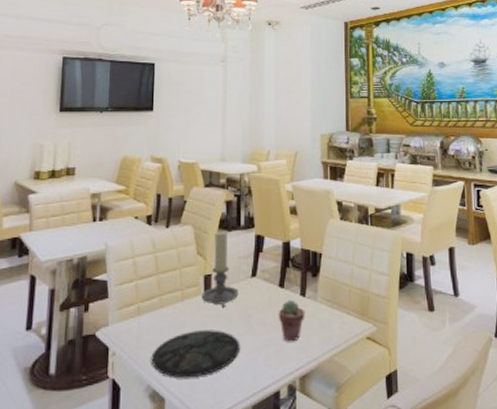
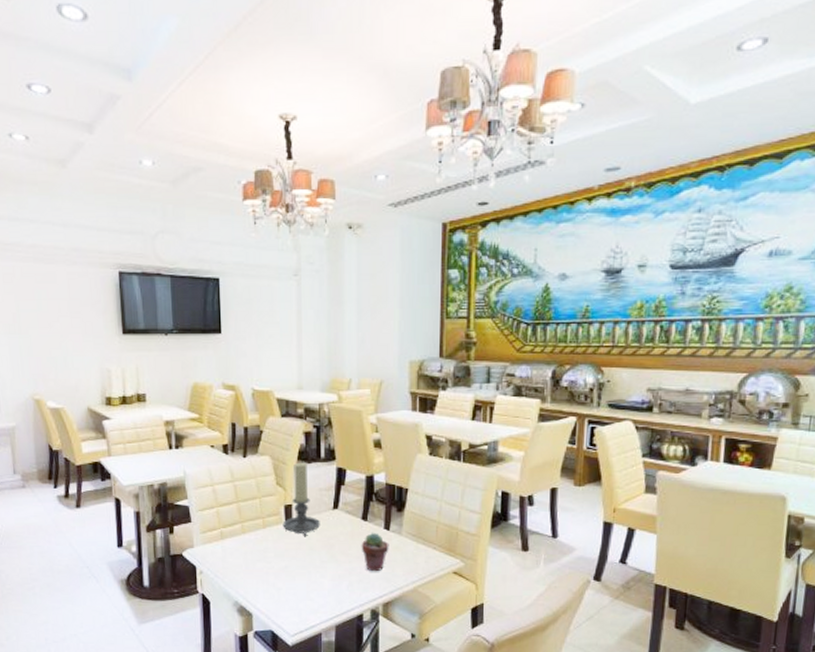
plate: present [151,330,241,378] -> none [237,556,323,598]

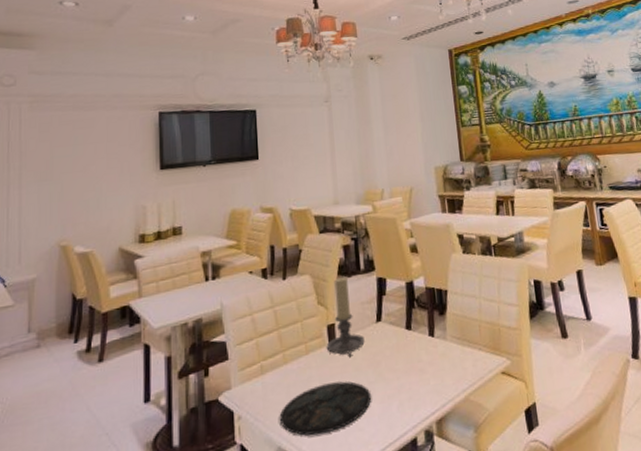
plate: none [237,556,323,598] -> present [279,381,372,436]
potted succulent: present [361,532,389,572] -> none [407,341,436,386]

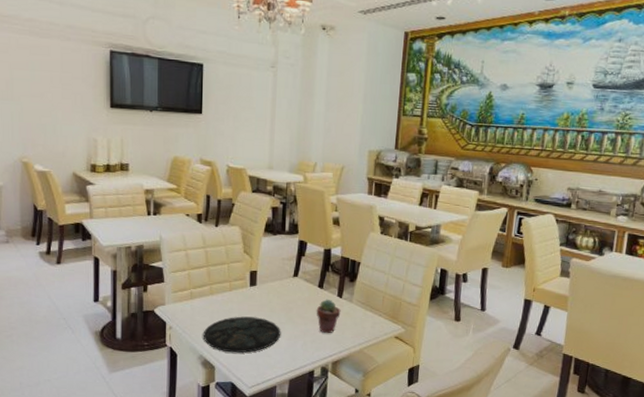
candle holder: present [326,276,365,358] -> none [247,233,281,301]
potted succulent: none [407,341,436,386] -> present [316,299,341,334]

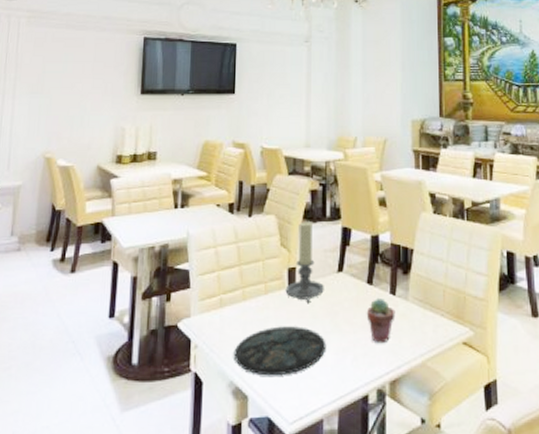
candle holder: none [247,233,281,301] -> present [285,221,324,304]

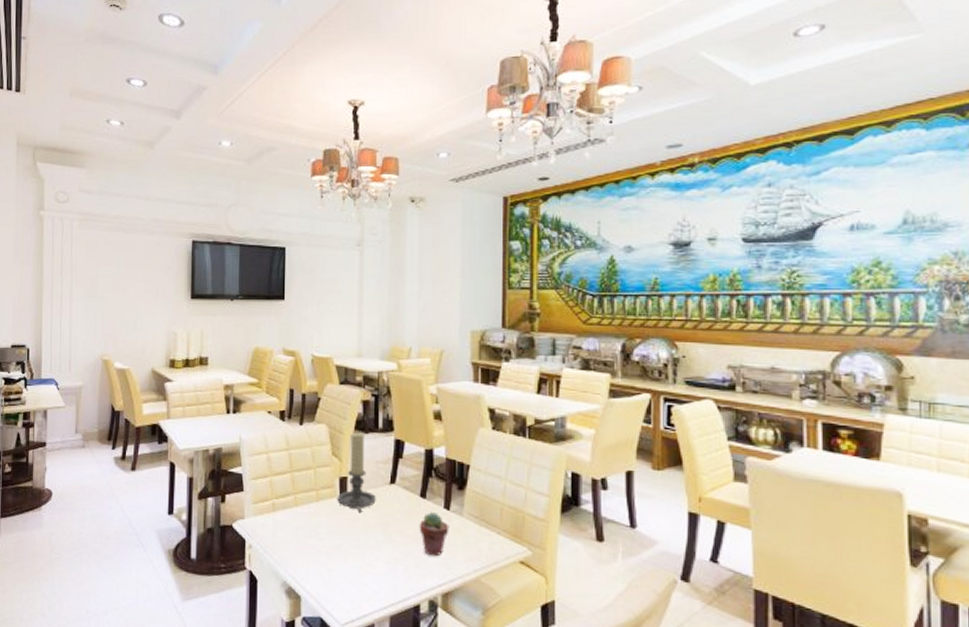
plate: present [234,326,327,376] -> none [286,533,378,580]

